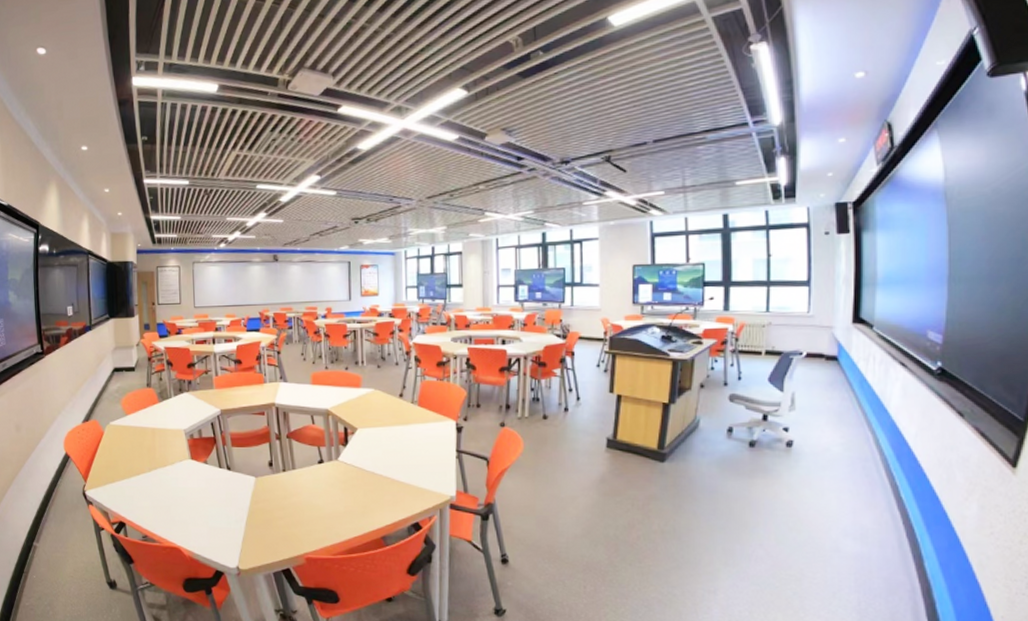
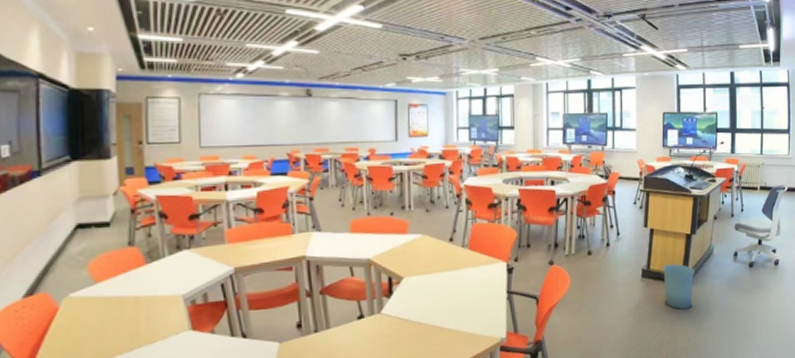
waste bin: none [633,435,674,488] -> present [663,263,695,310]

